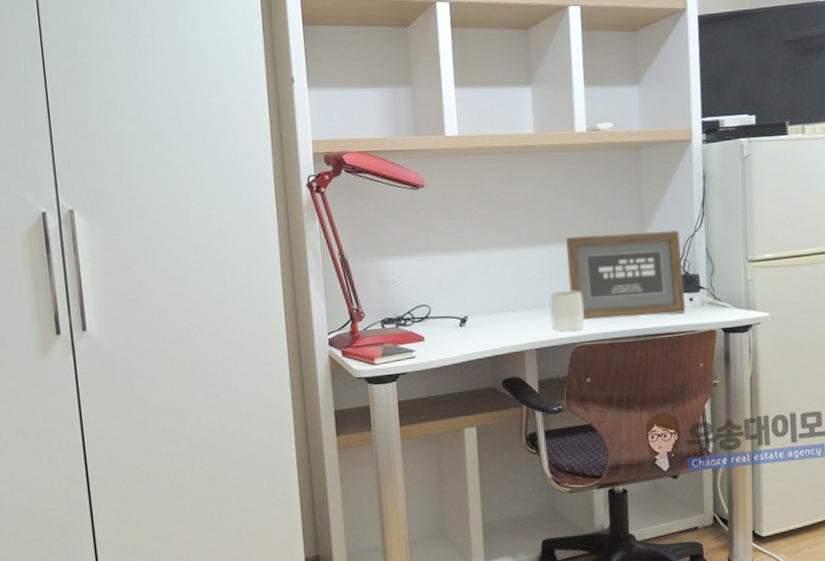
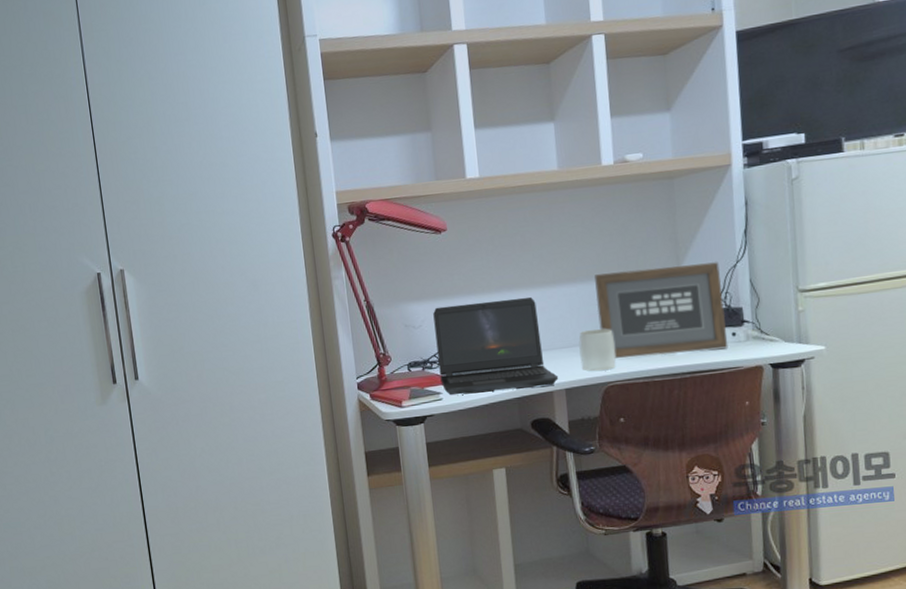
laptop computer: none [408,257,530,354] -> present [433,297,559,396]

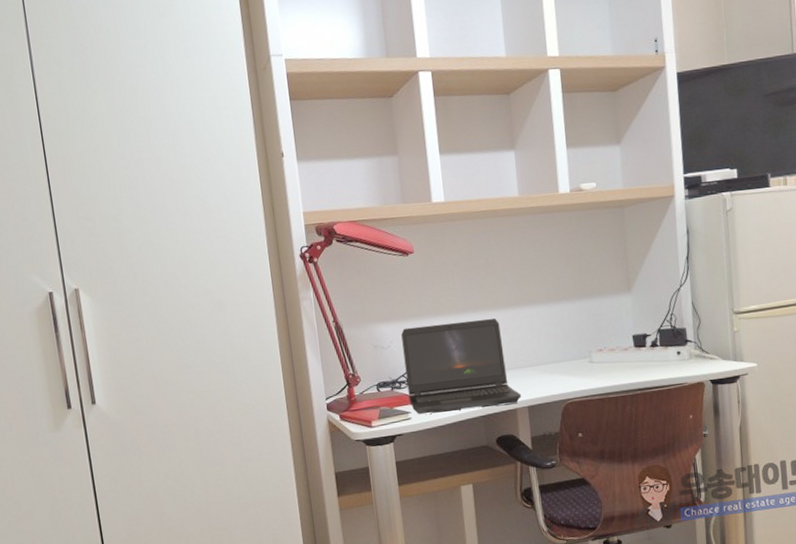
mug: present [578,328,616,372] -> none [540,348,574,390]
picture frame: present [595,262,728,359] -> none [554,286,674,377]

